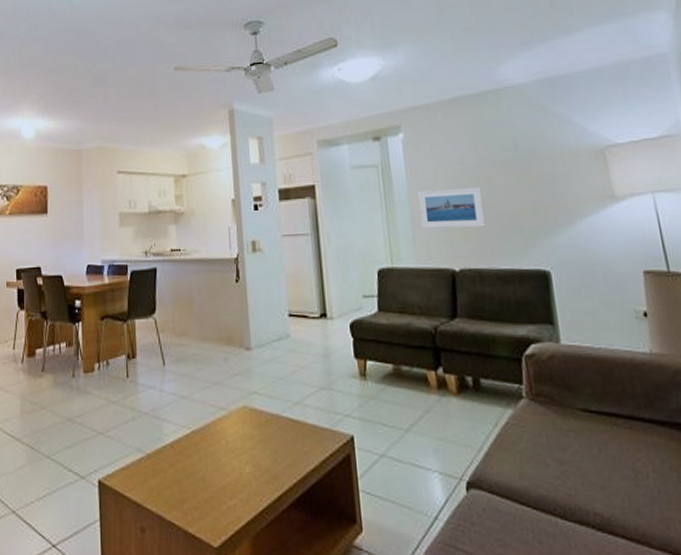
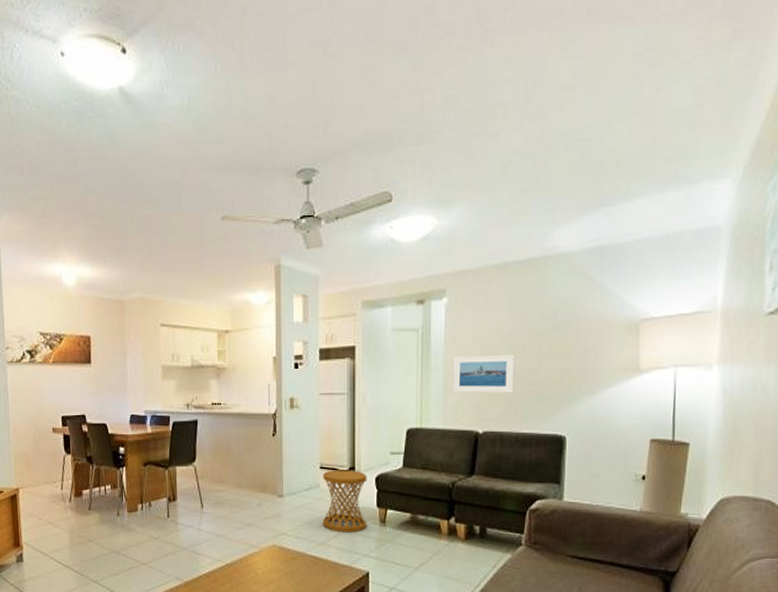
side table: none [293,317,346,389] -> present [323,470,367,533]

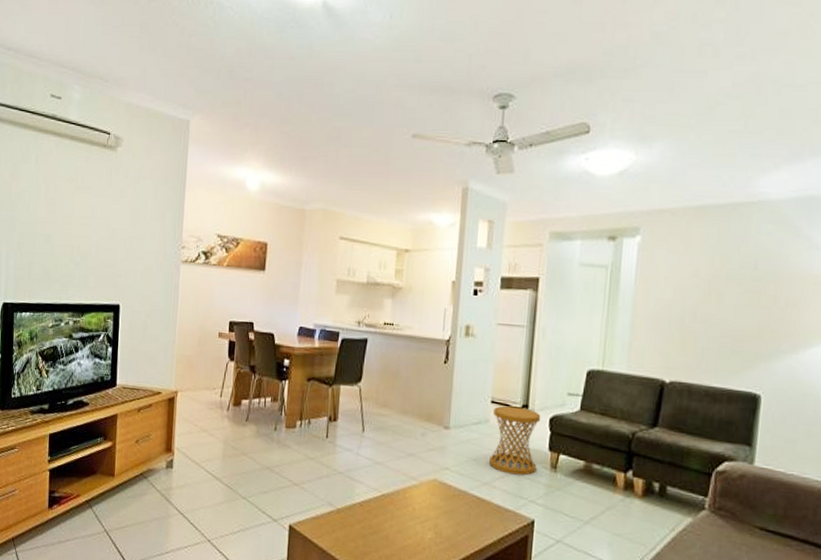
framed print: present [453,354,516,394] -> none [640,298,711,343]

